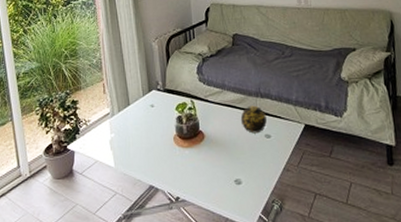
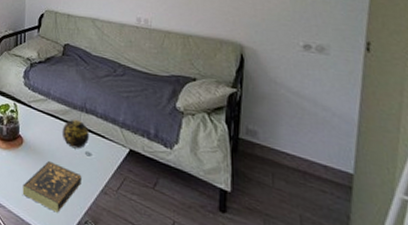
book: none [209,150,265,199] -> present [22,160,82,213]

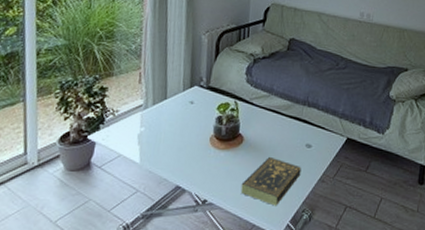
decorative orb: present [61,119,89,149] -> none [283,113,310,142]

